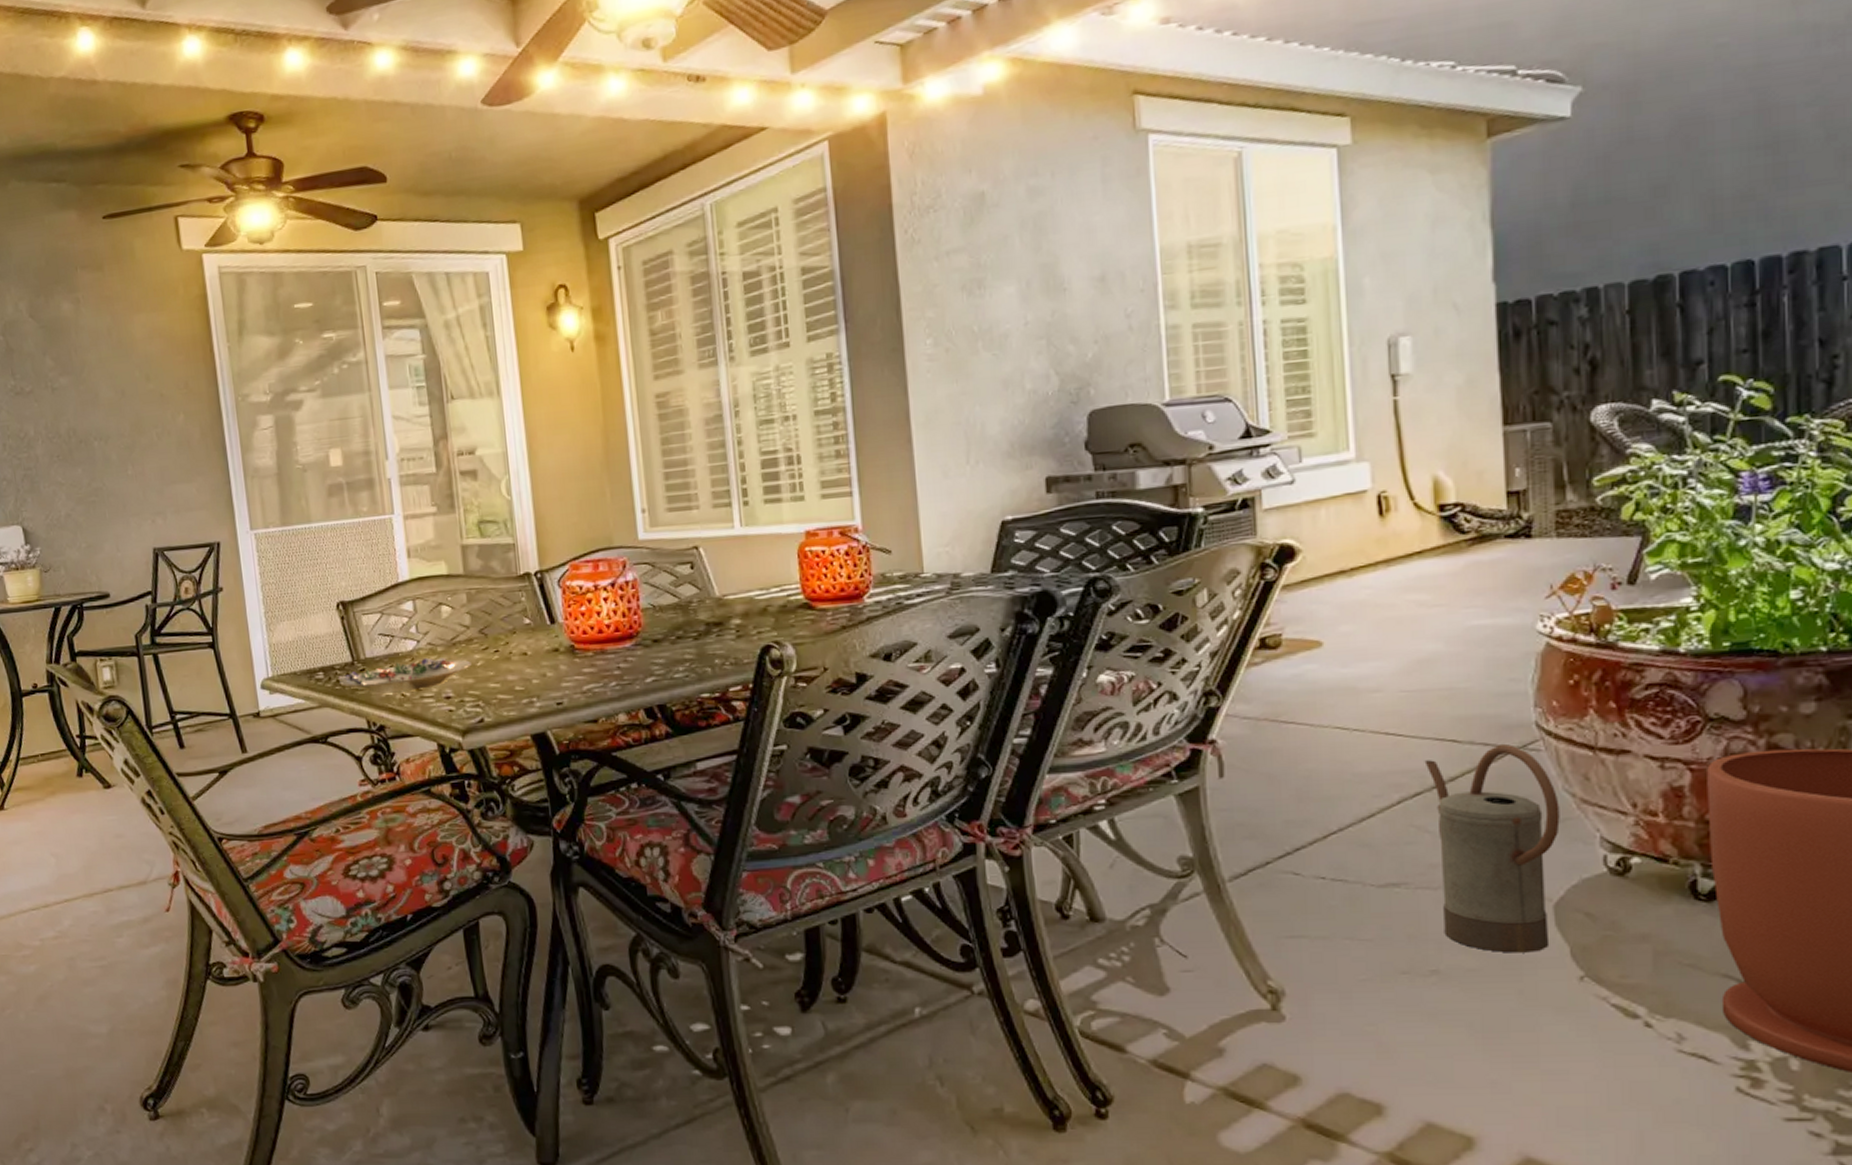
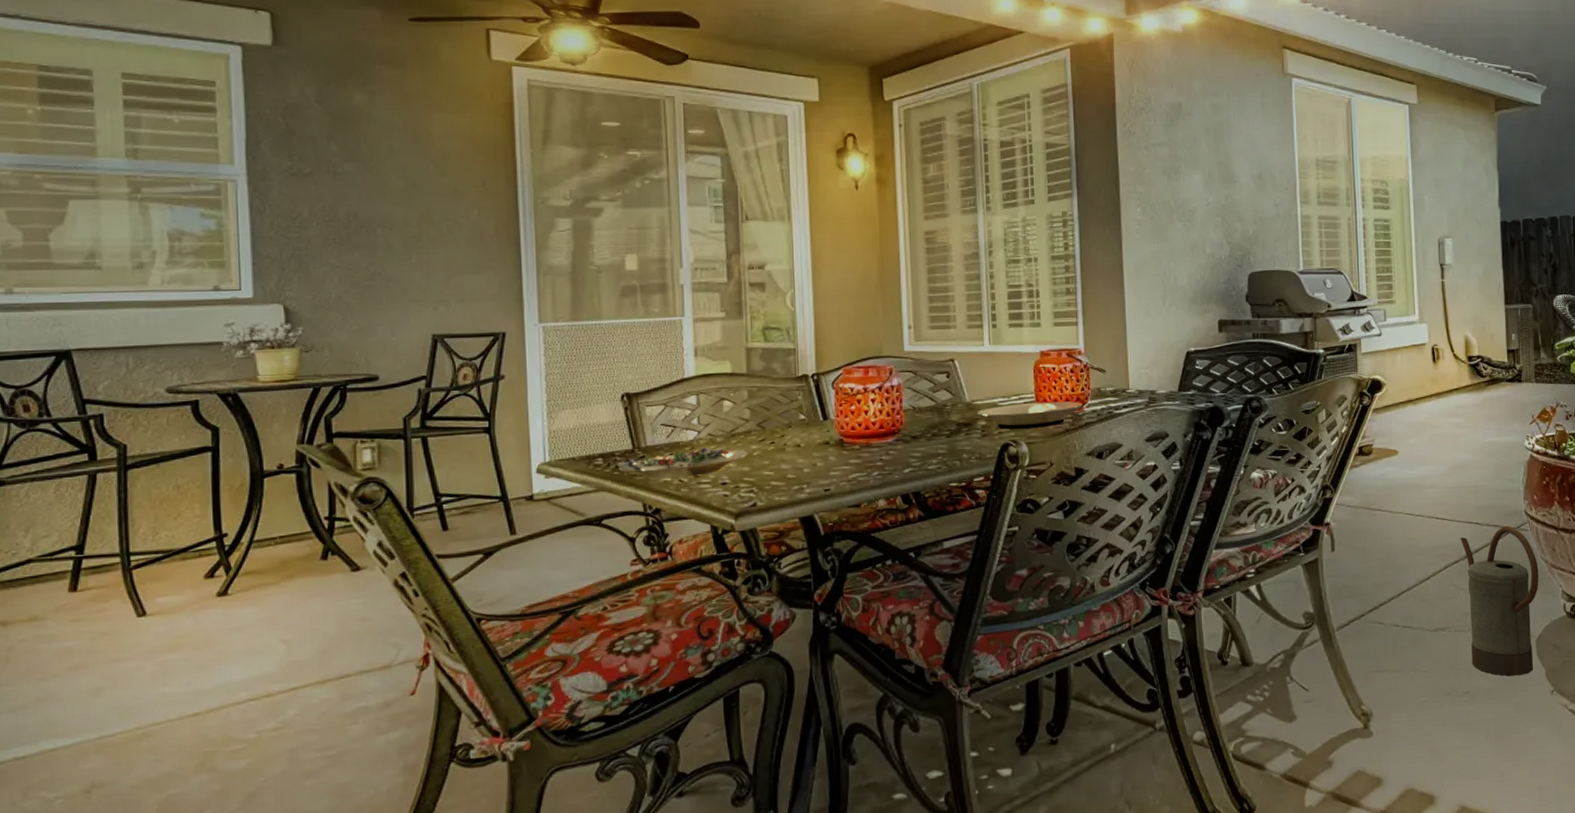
plate: none [728,591,863,629] -> present [976,401,1083,429]

